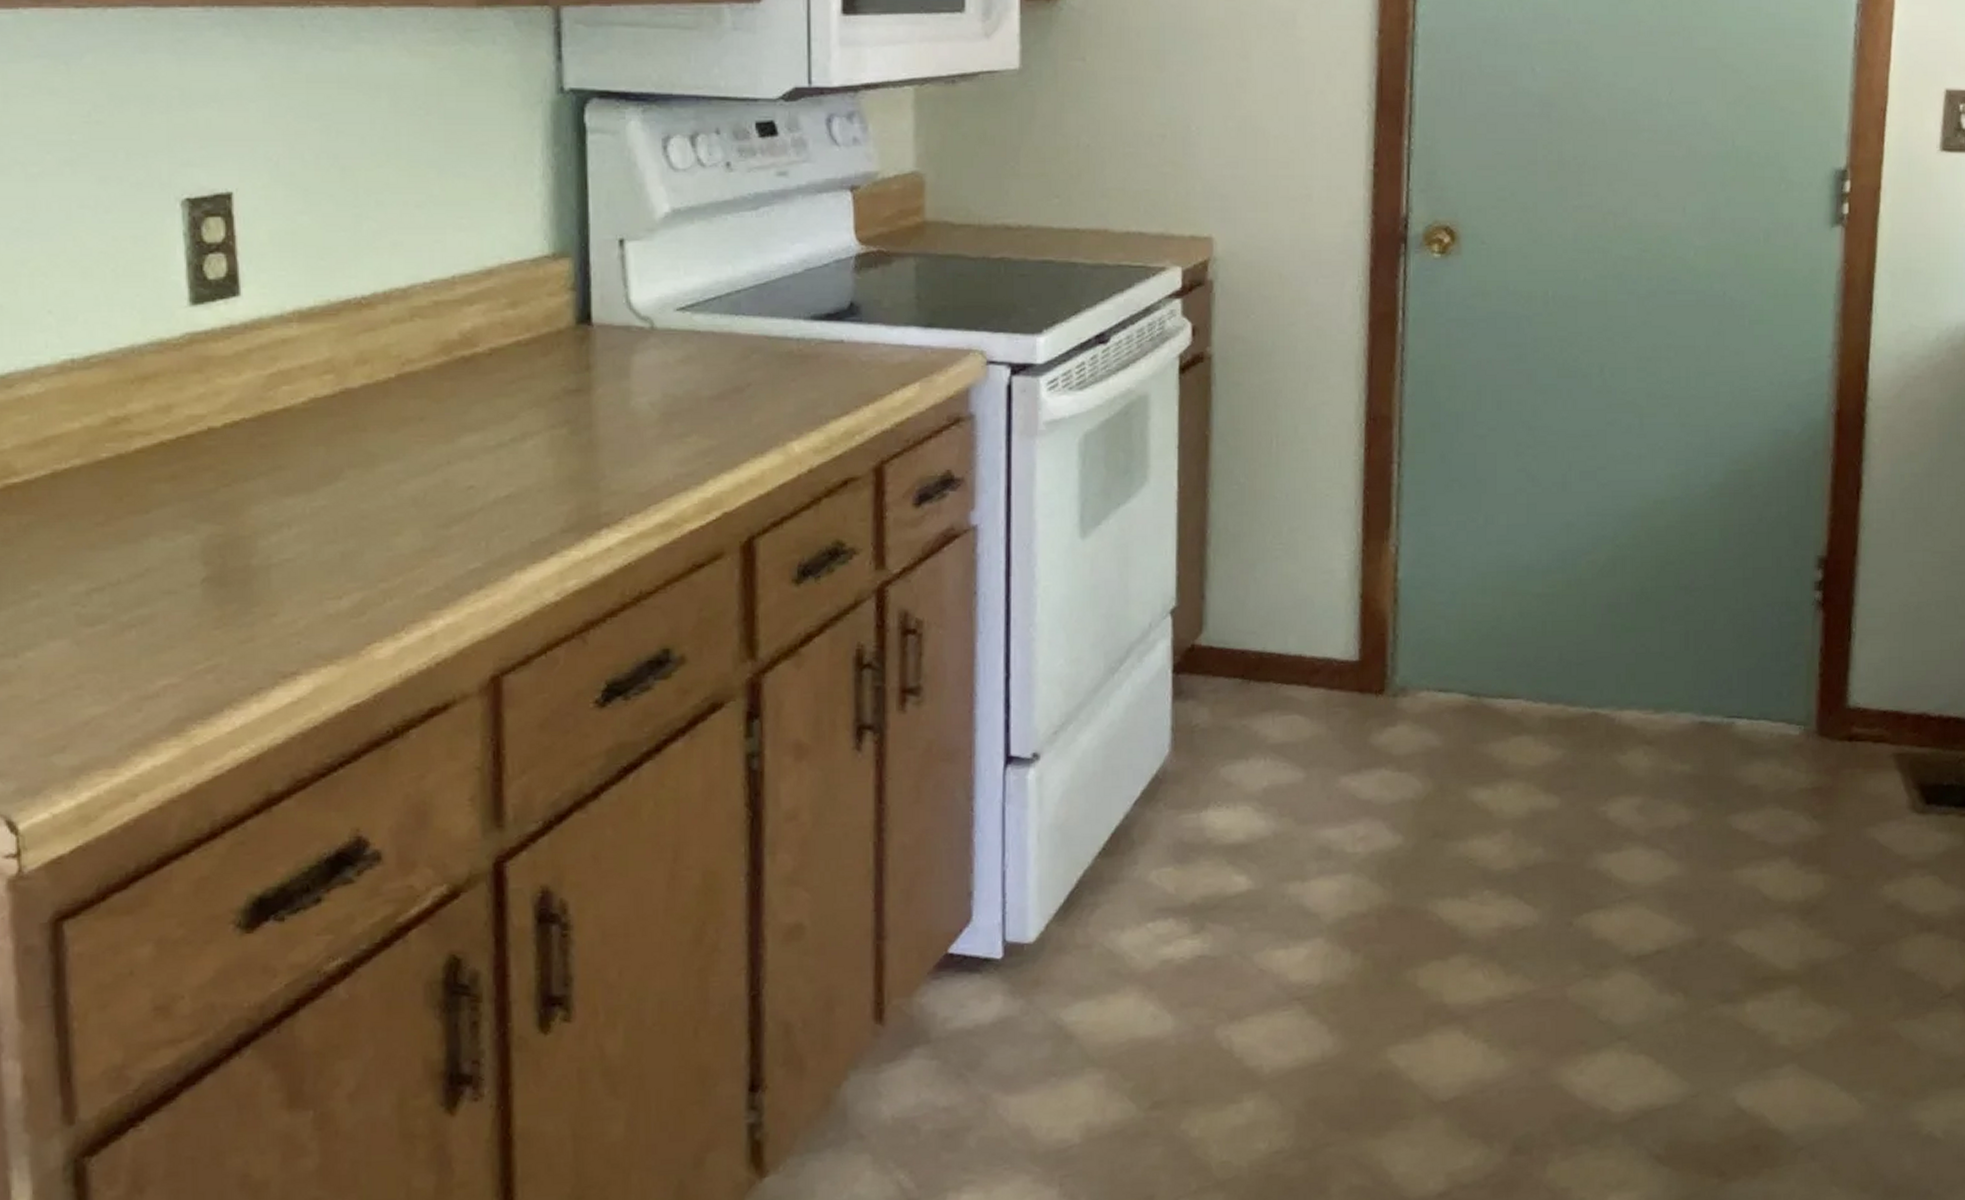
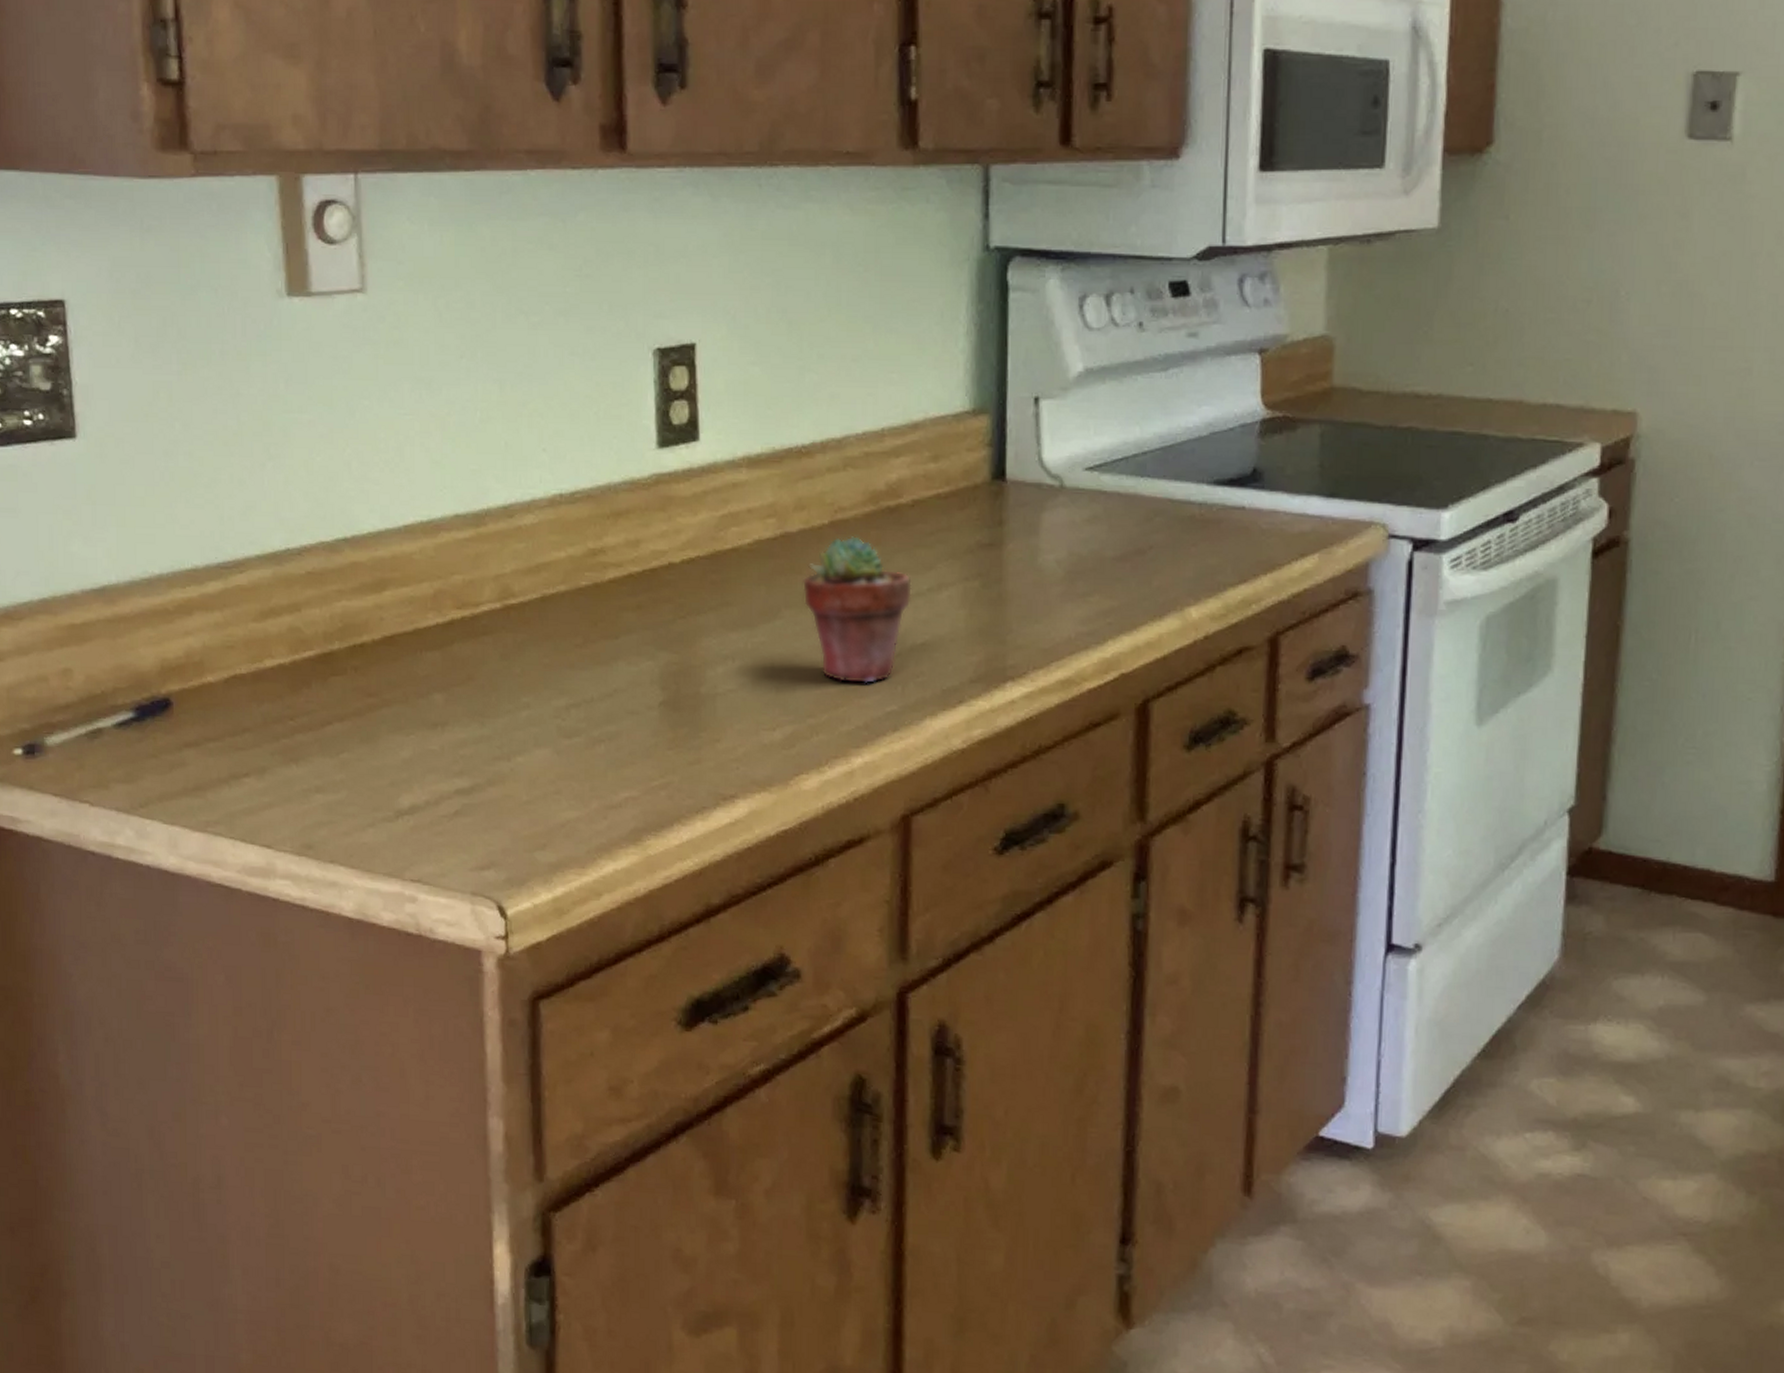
potted succulent: none [367,387,493,543] -> present [802,535,912,684]

